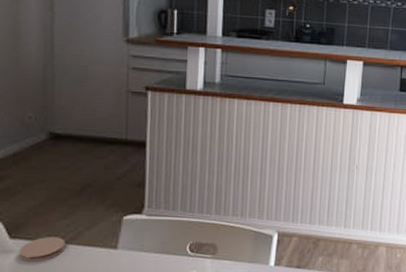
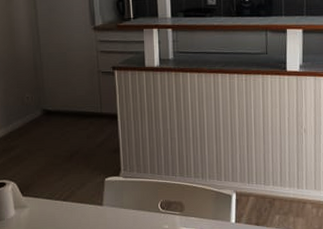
coaster: present [18,237,66,263] -> none [30,195,63,216]

